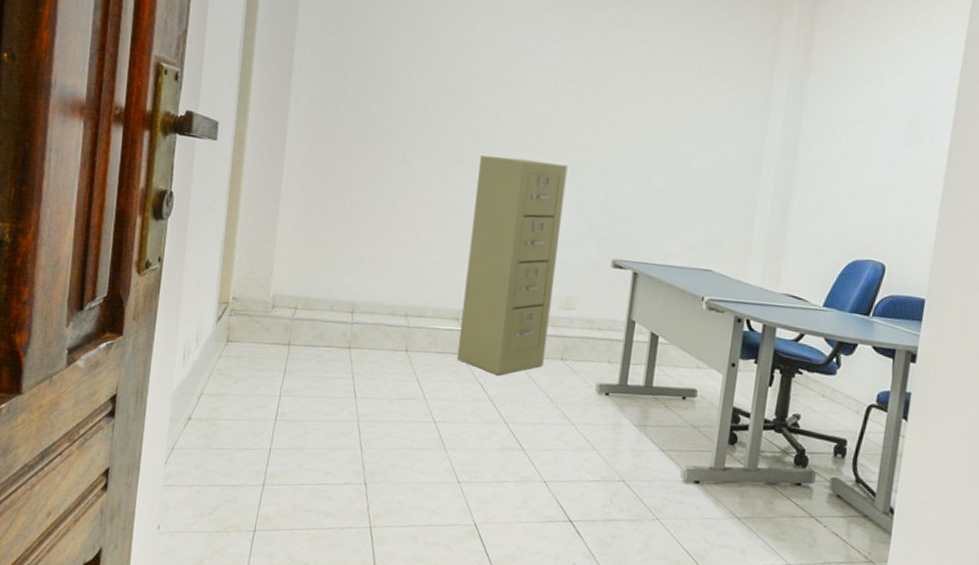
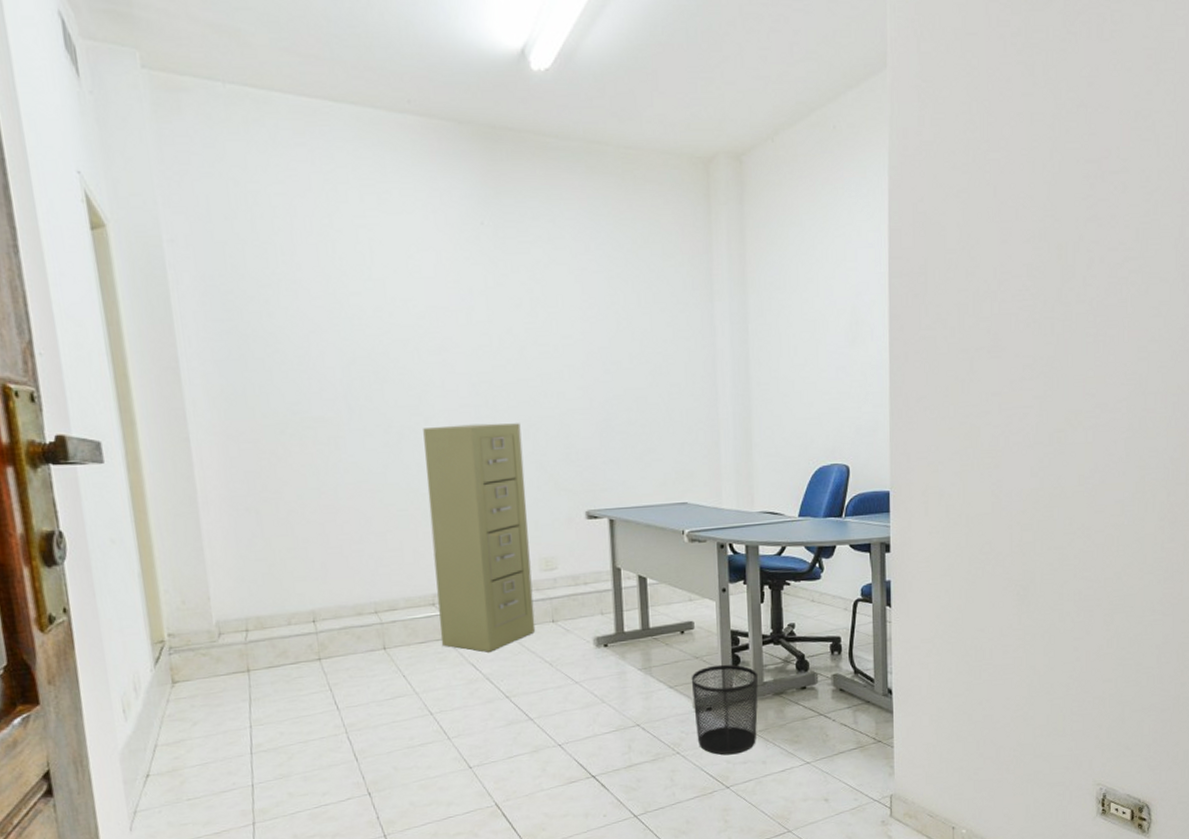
waste bin: none [679,438,754,536] -> present [691,664,759,755]

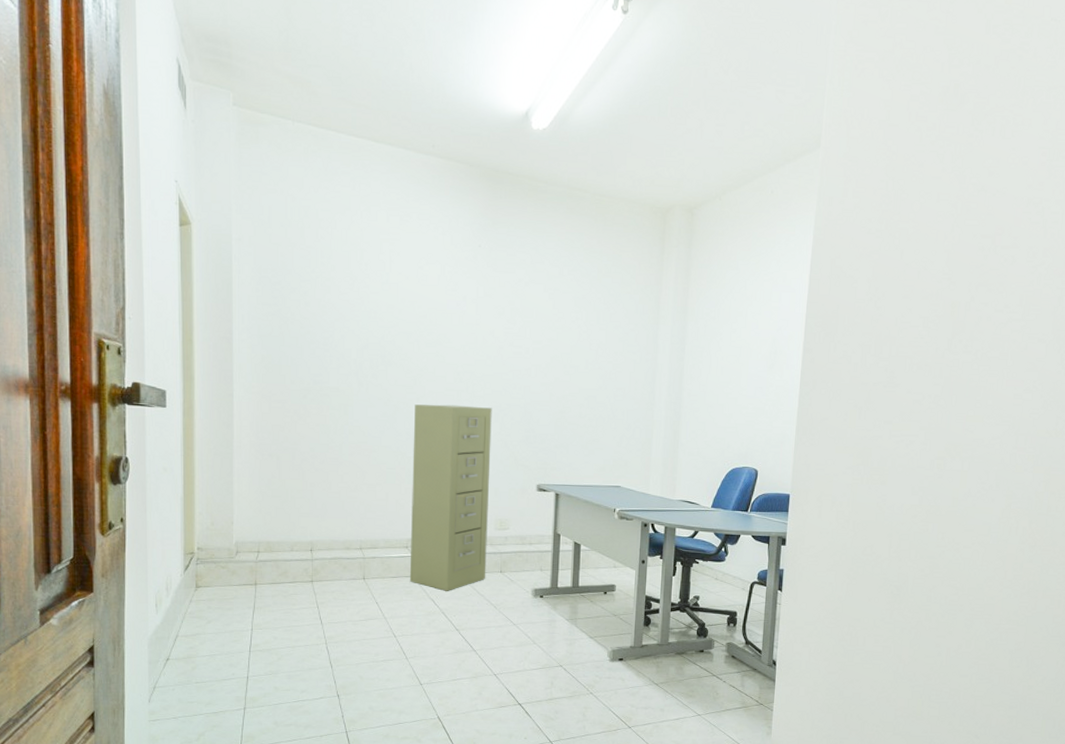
waste bin: present [691,664,759,755] -> none [608,623,665,700]

